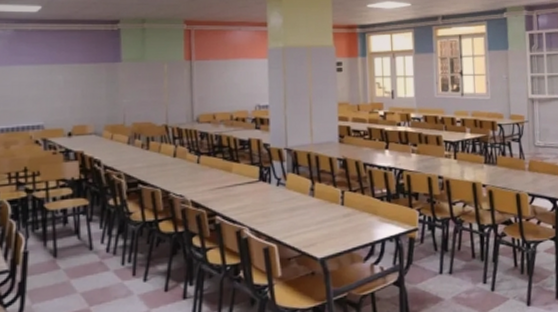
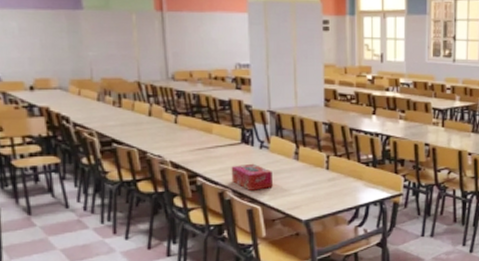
tissue box: none [249,200,289,228] -> present [231,163,273,191]

